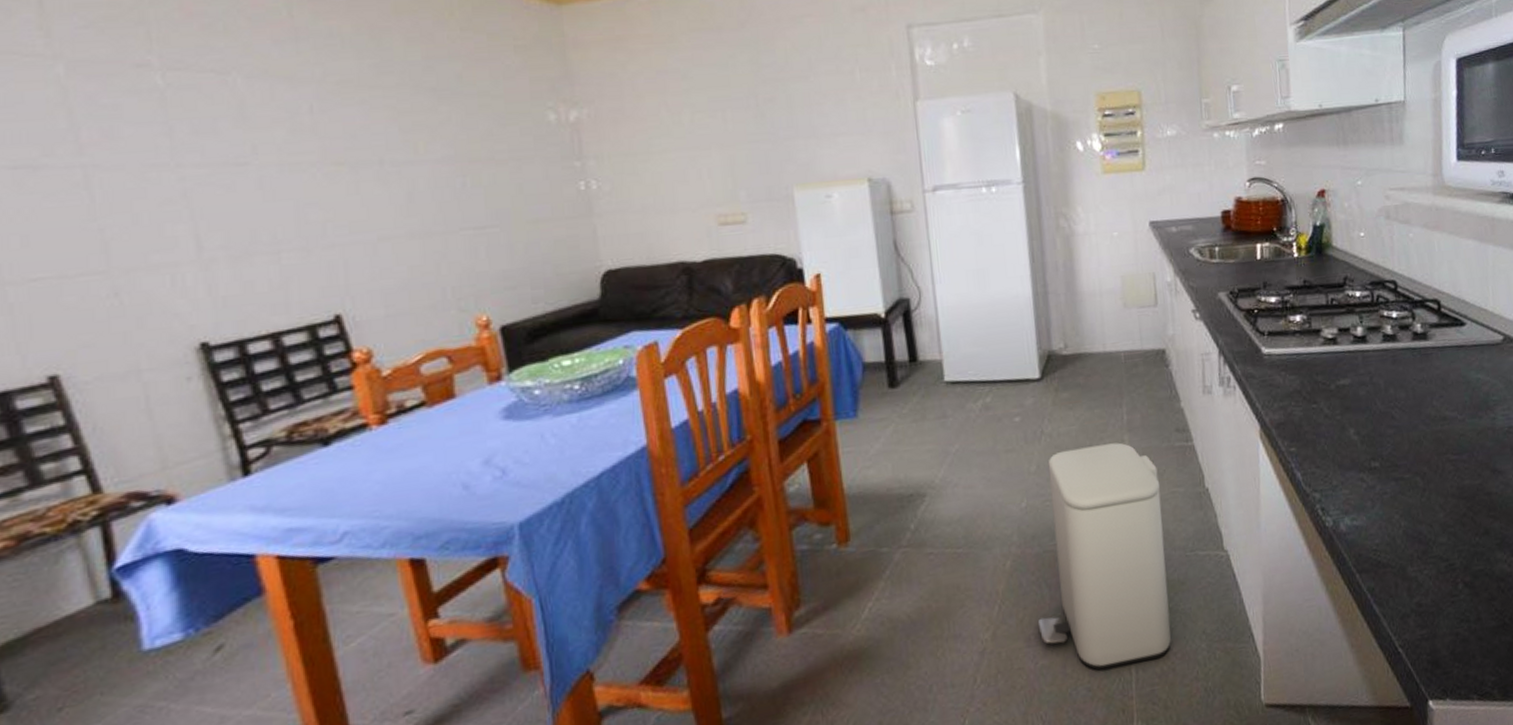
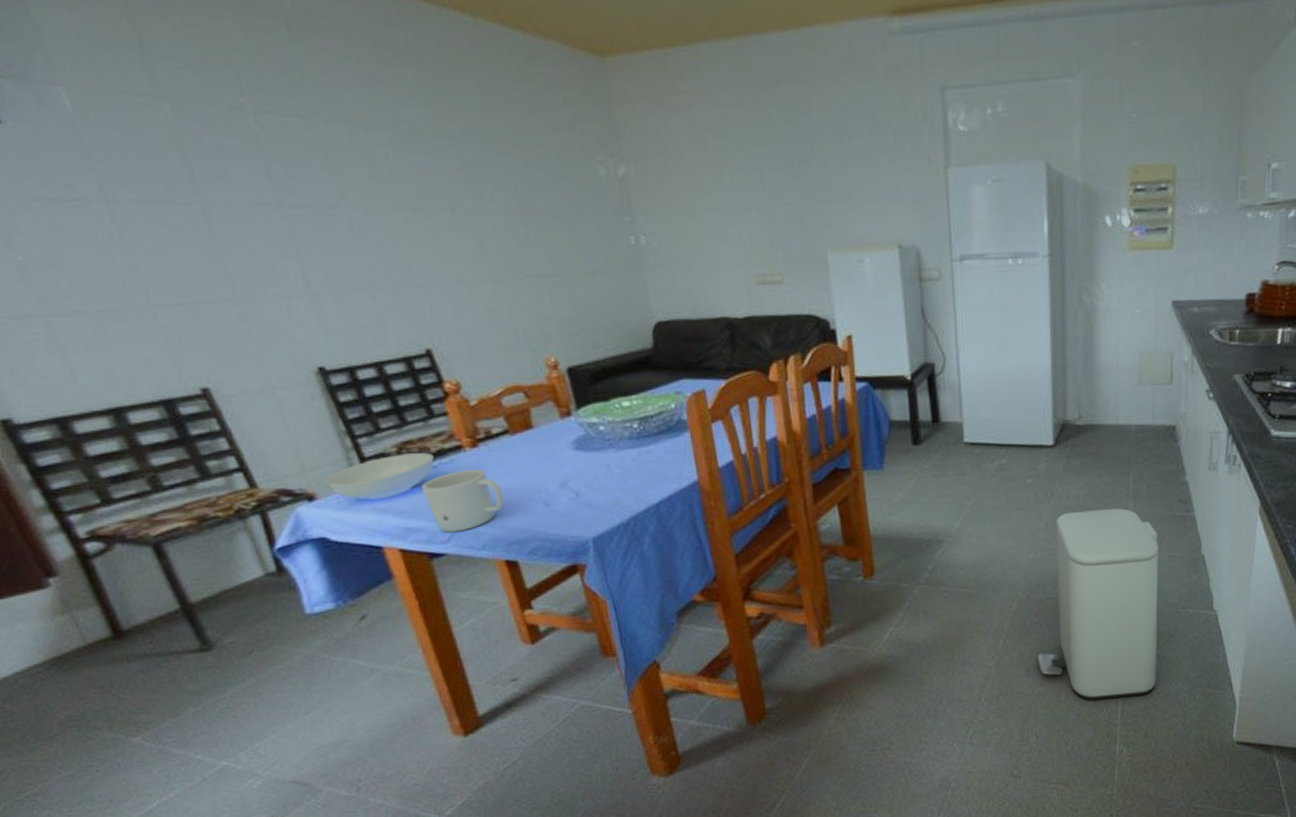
bowl: none [189,435,332,498] -> present [323,453,434,500]
mug: none [312,449,415,531] -> present [421,469,505,533]

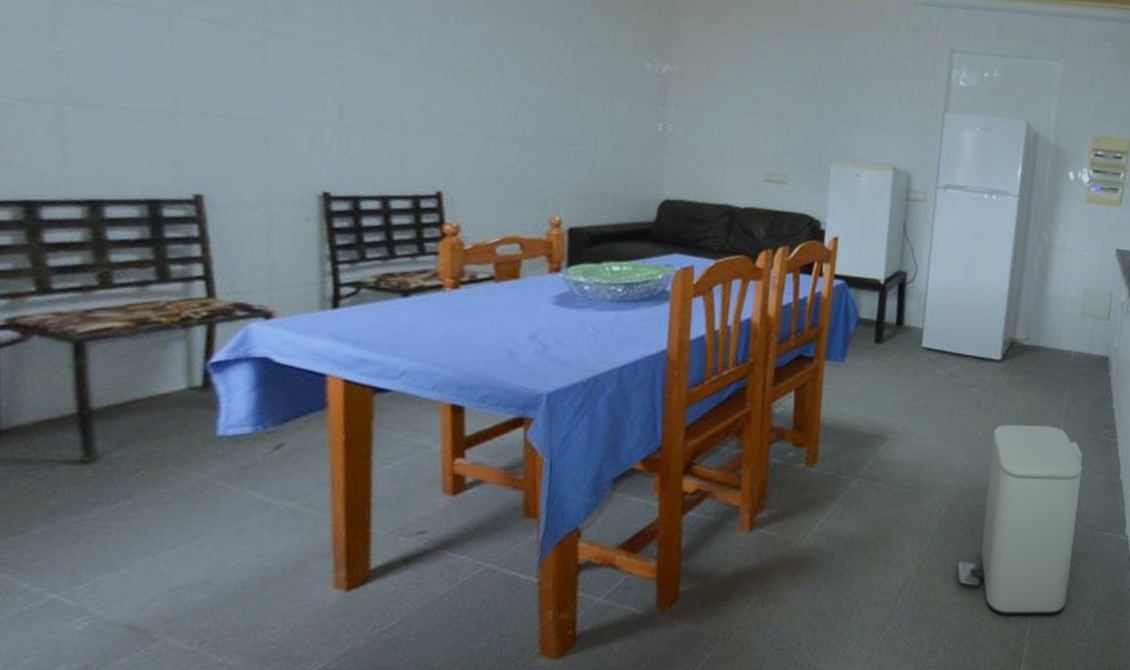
bowl: present [323,453,434,500] -> none [287,285,411,327]
mug: present [421,469,505,533] -> none [387,309,471,370]

